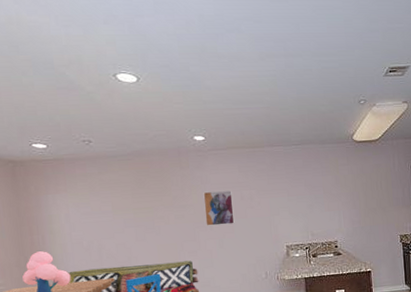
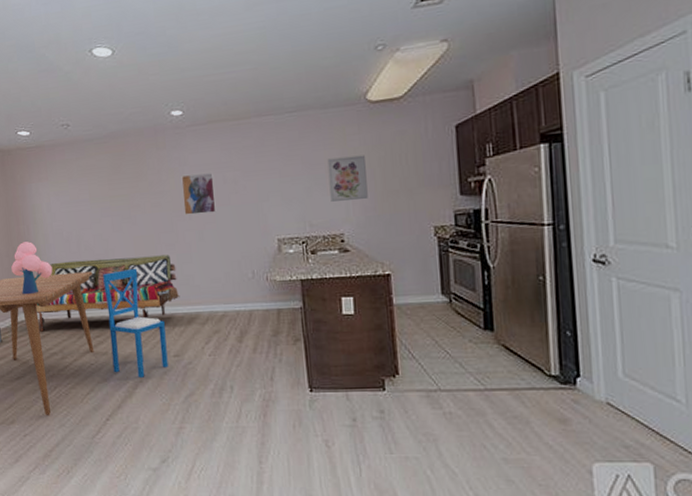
wall art: none [324,181,355,216] -> present [327,155,368,202]

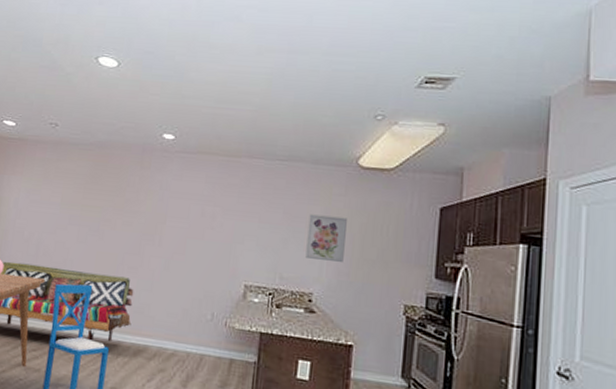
wall art: present [181,171,216,215] -> none [154,199,193,244]

